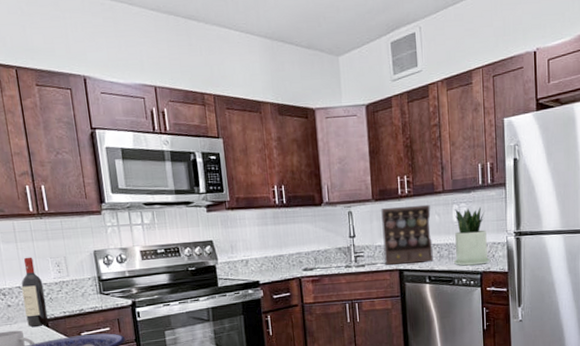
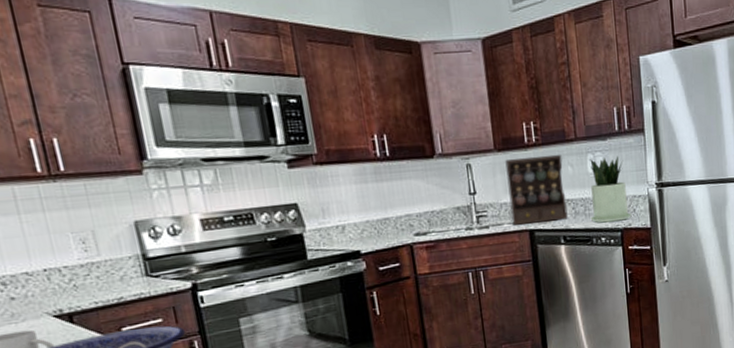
wine bottle: present [21,257,49,327] -> none [29,232,74,325]

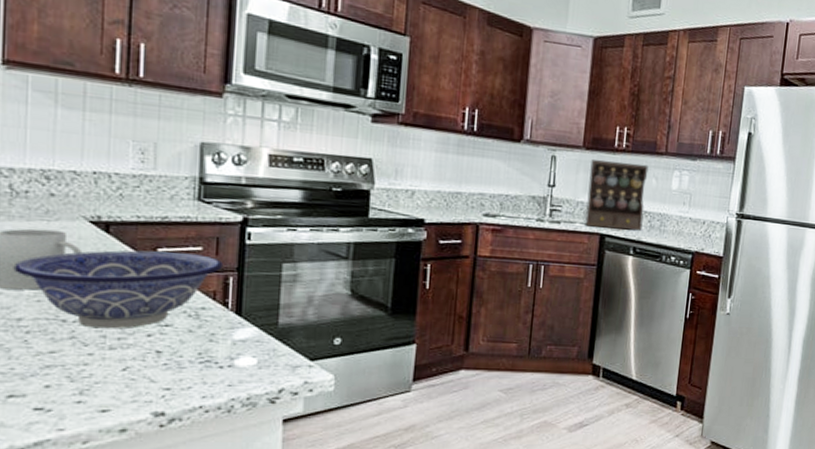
planter: present [590,156,632,223] -> none [664,176,709,244]

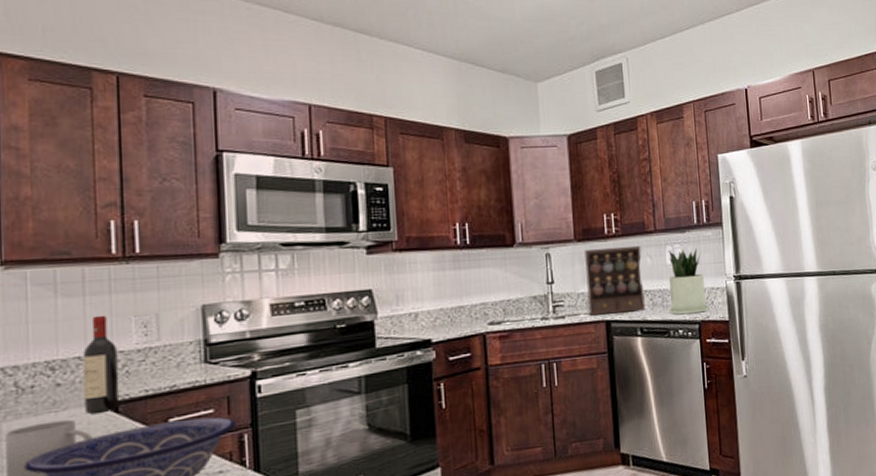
wine bottle: none [76,133,114,230] -> present [82,315,120,414]
planter: none [664,176,709,244] -> present [668,249,710,315]

